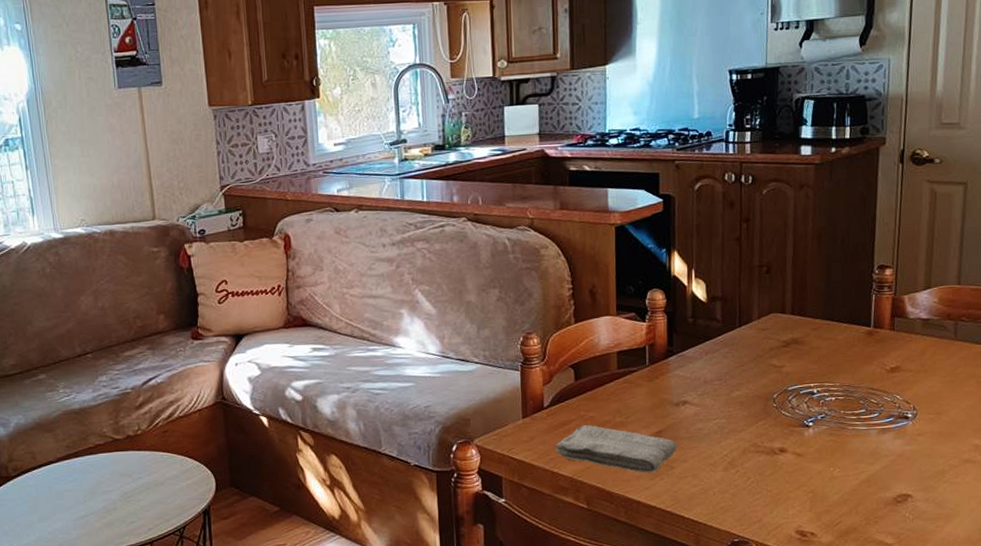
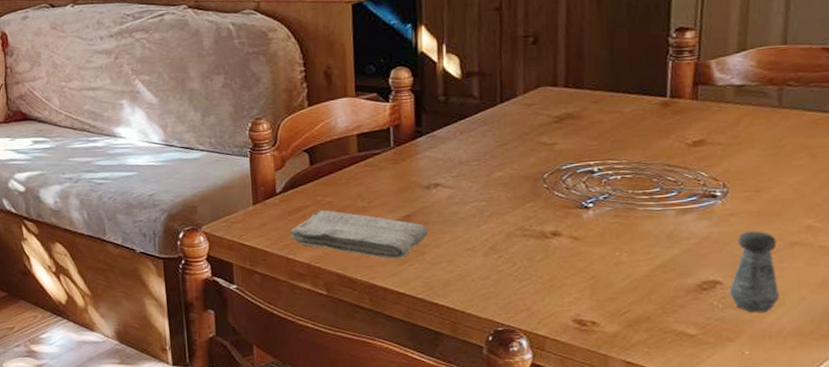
salt shaker: none [917,449,955,523] -> present [729,231,779,313]

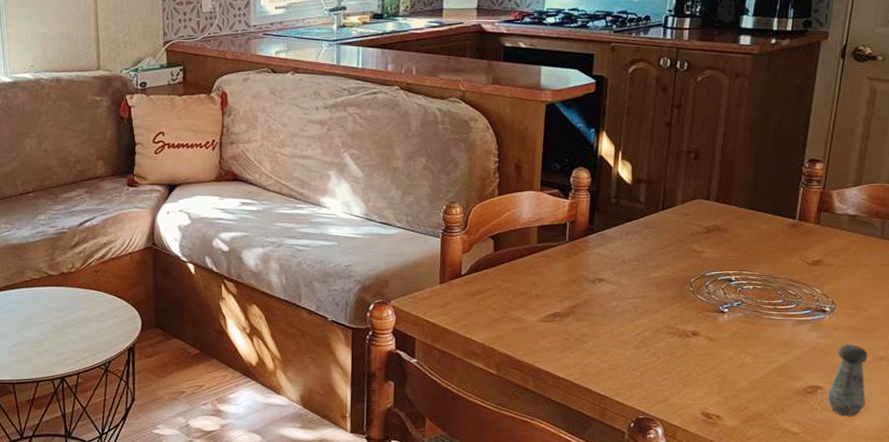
washcloth: present [290,210,428,259] -> none [469,295,590,346]

